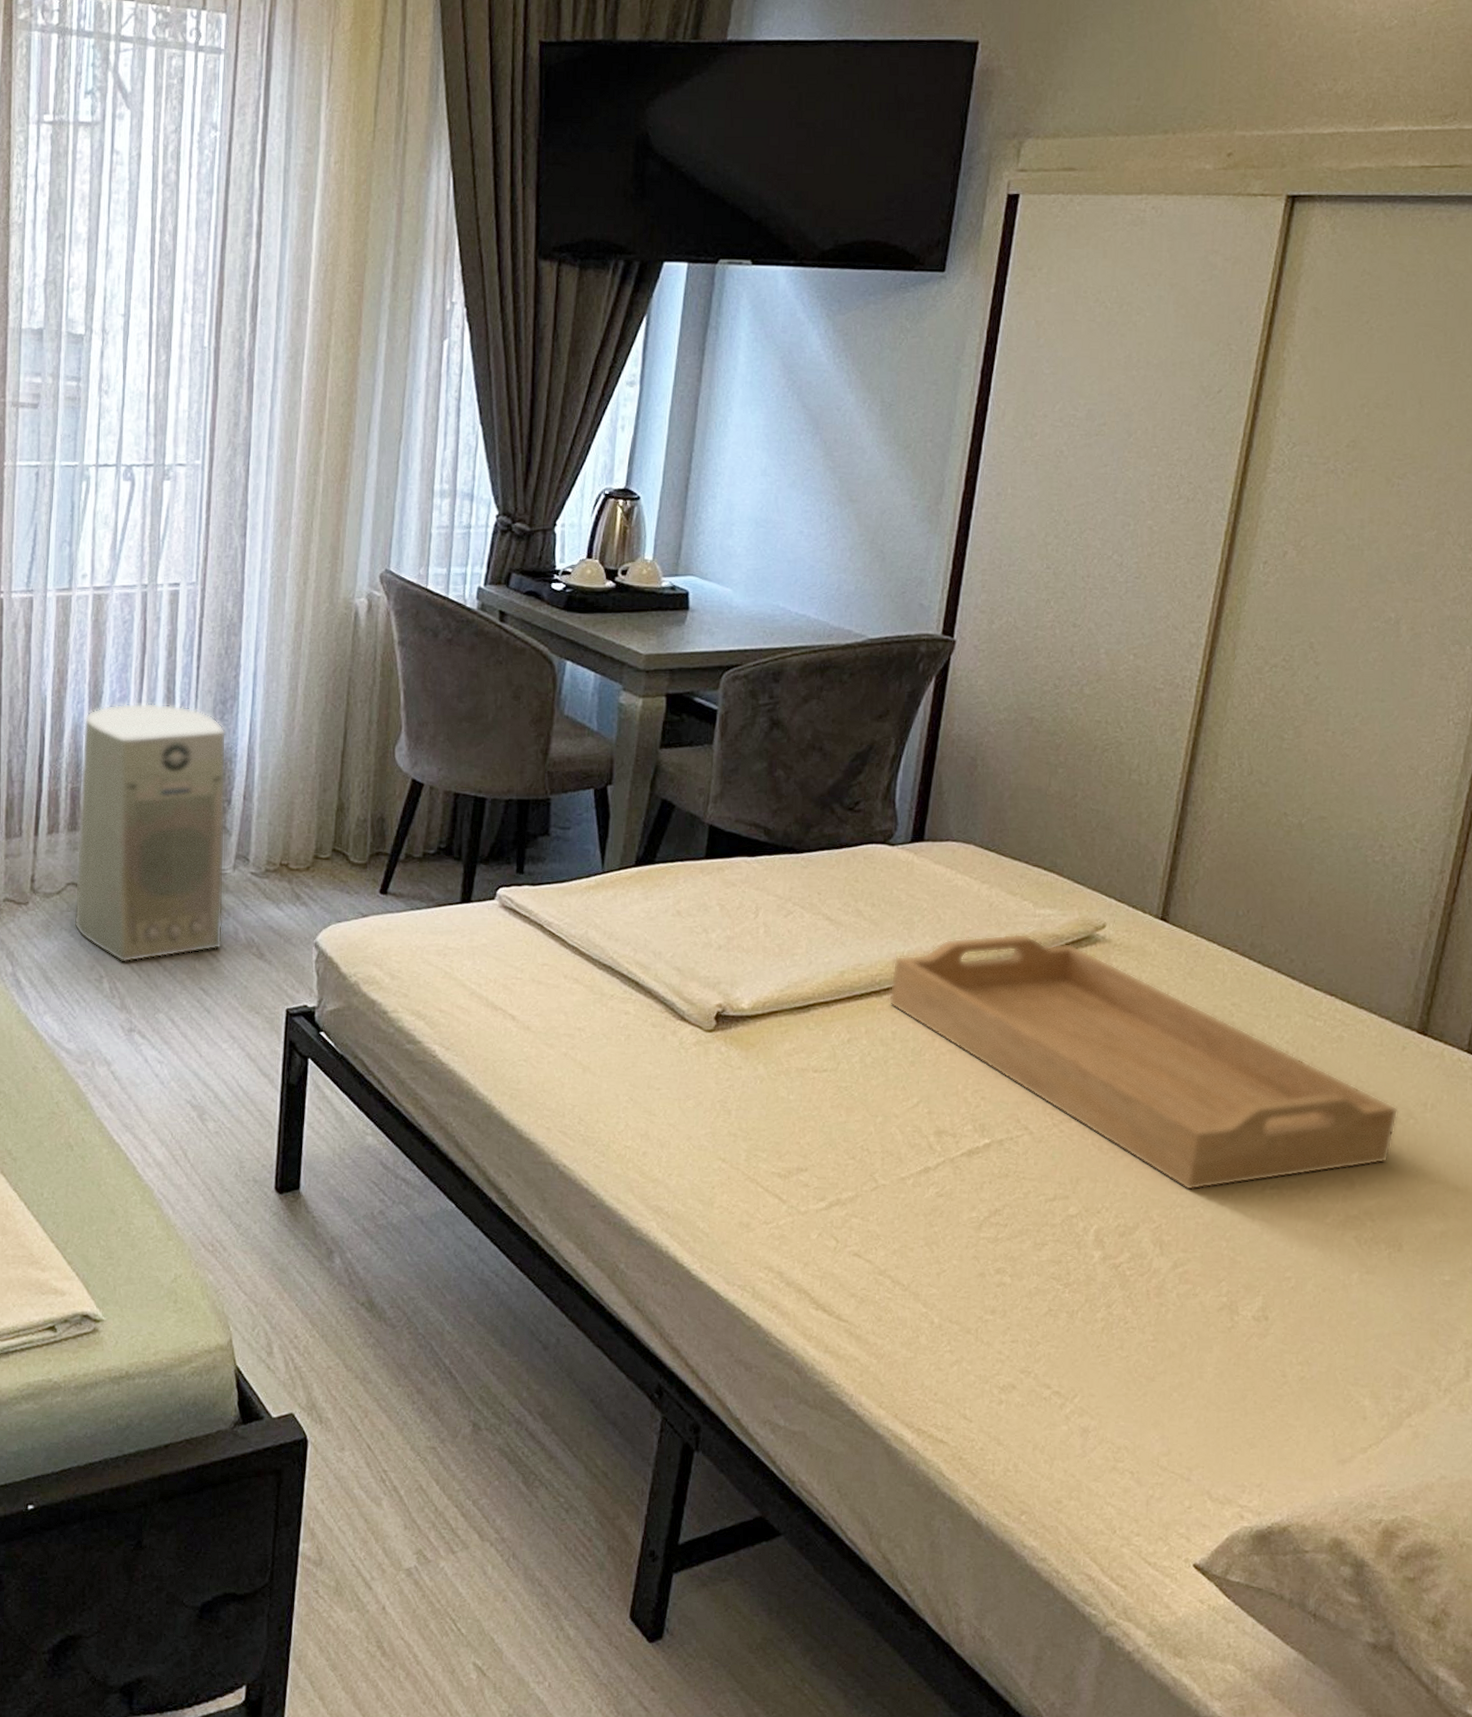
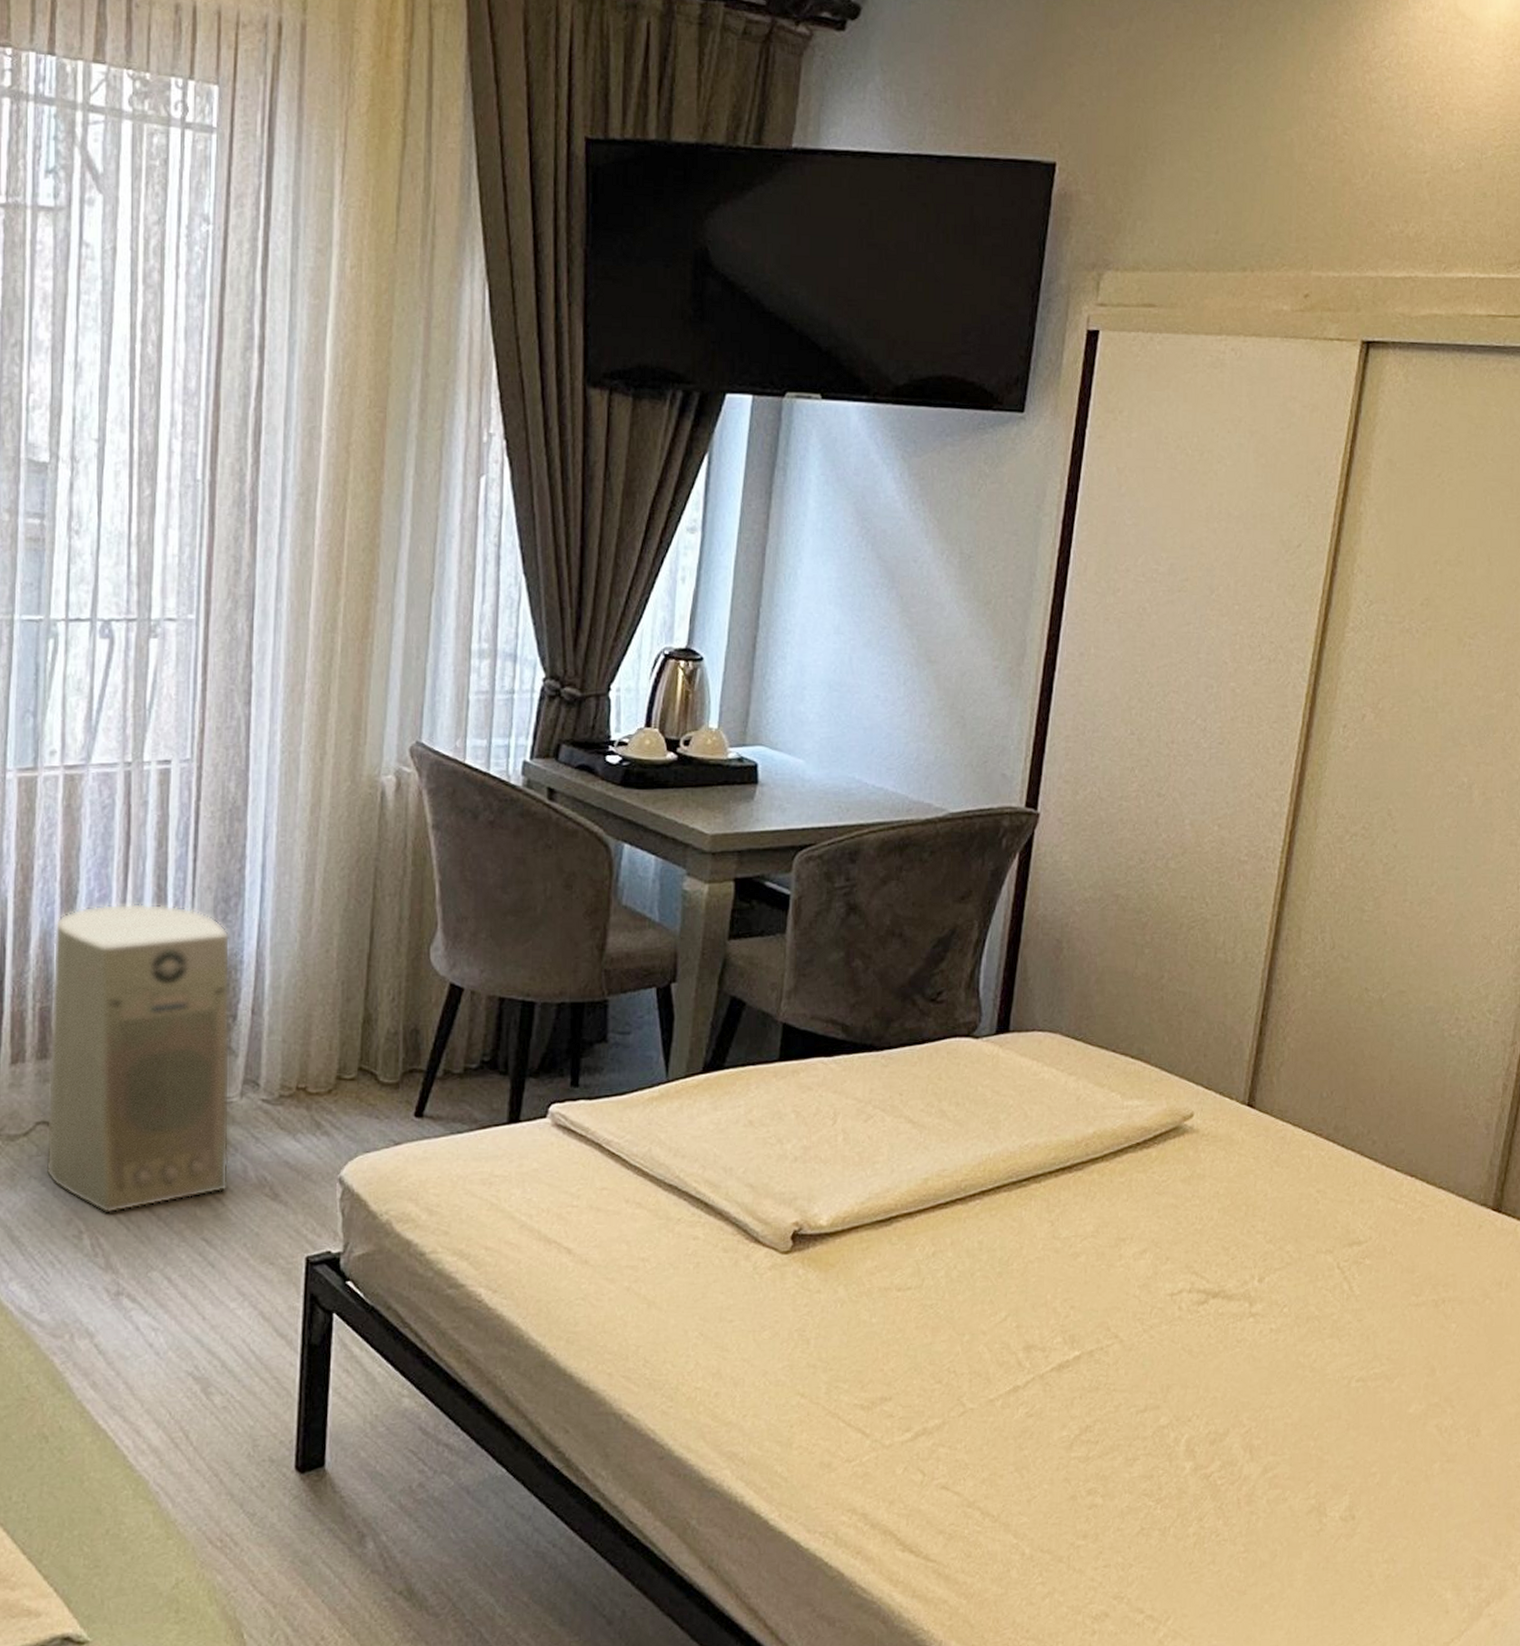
serving tray: present [888,933,1398,1191] -> none [974,1127,1475,1390]

